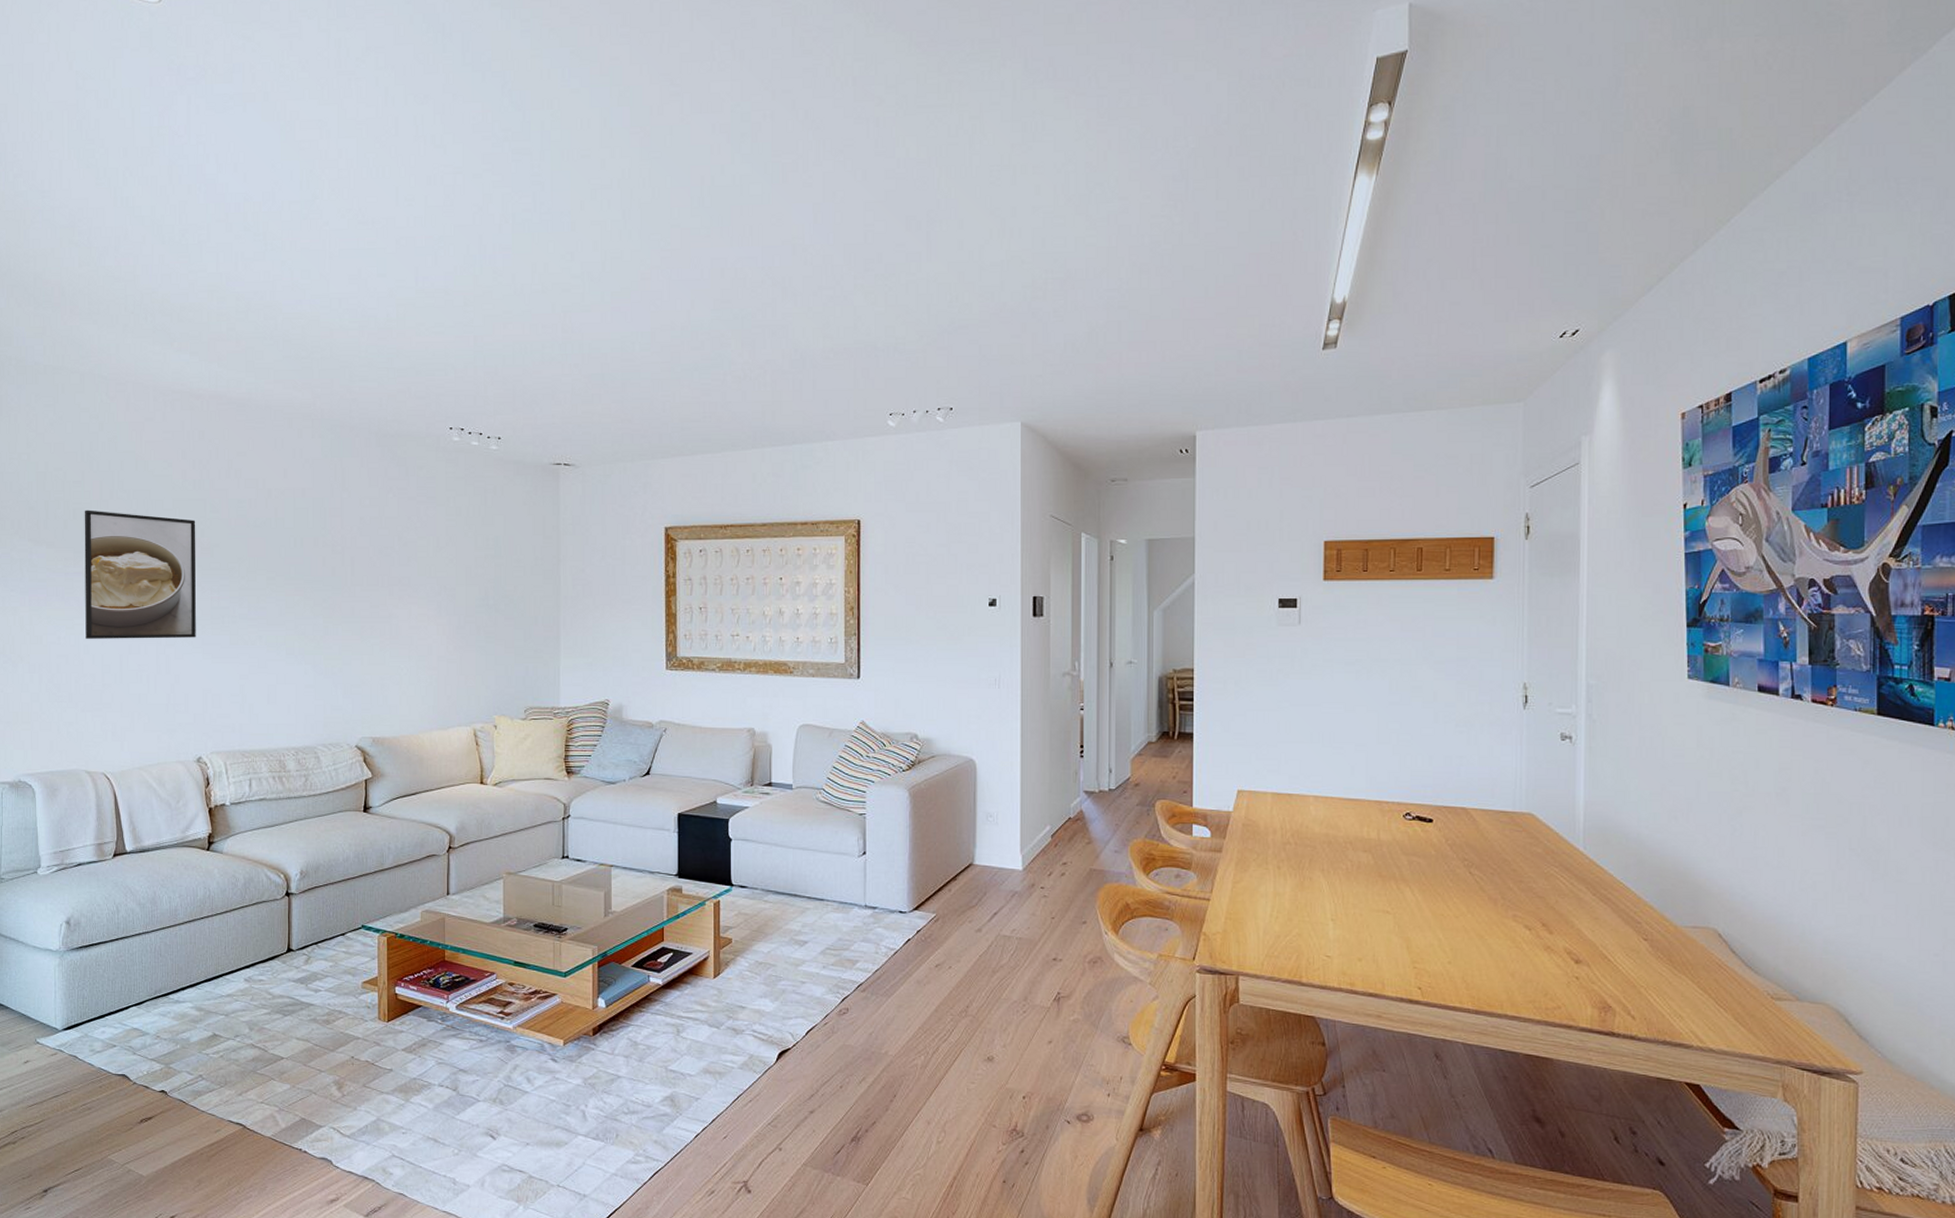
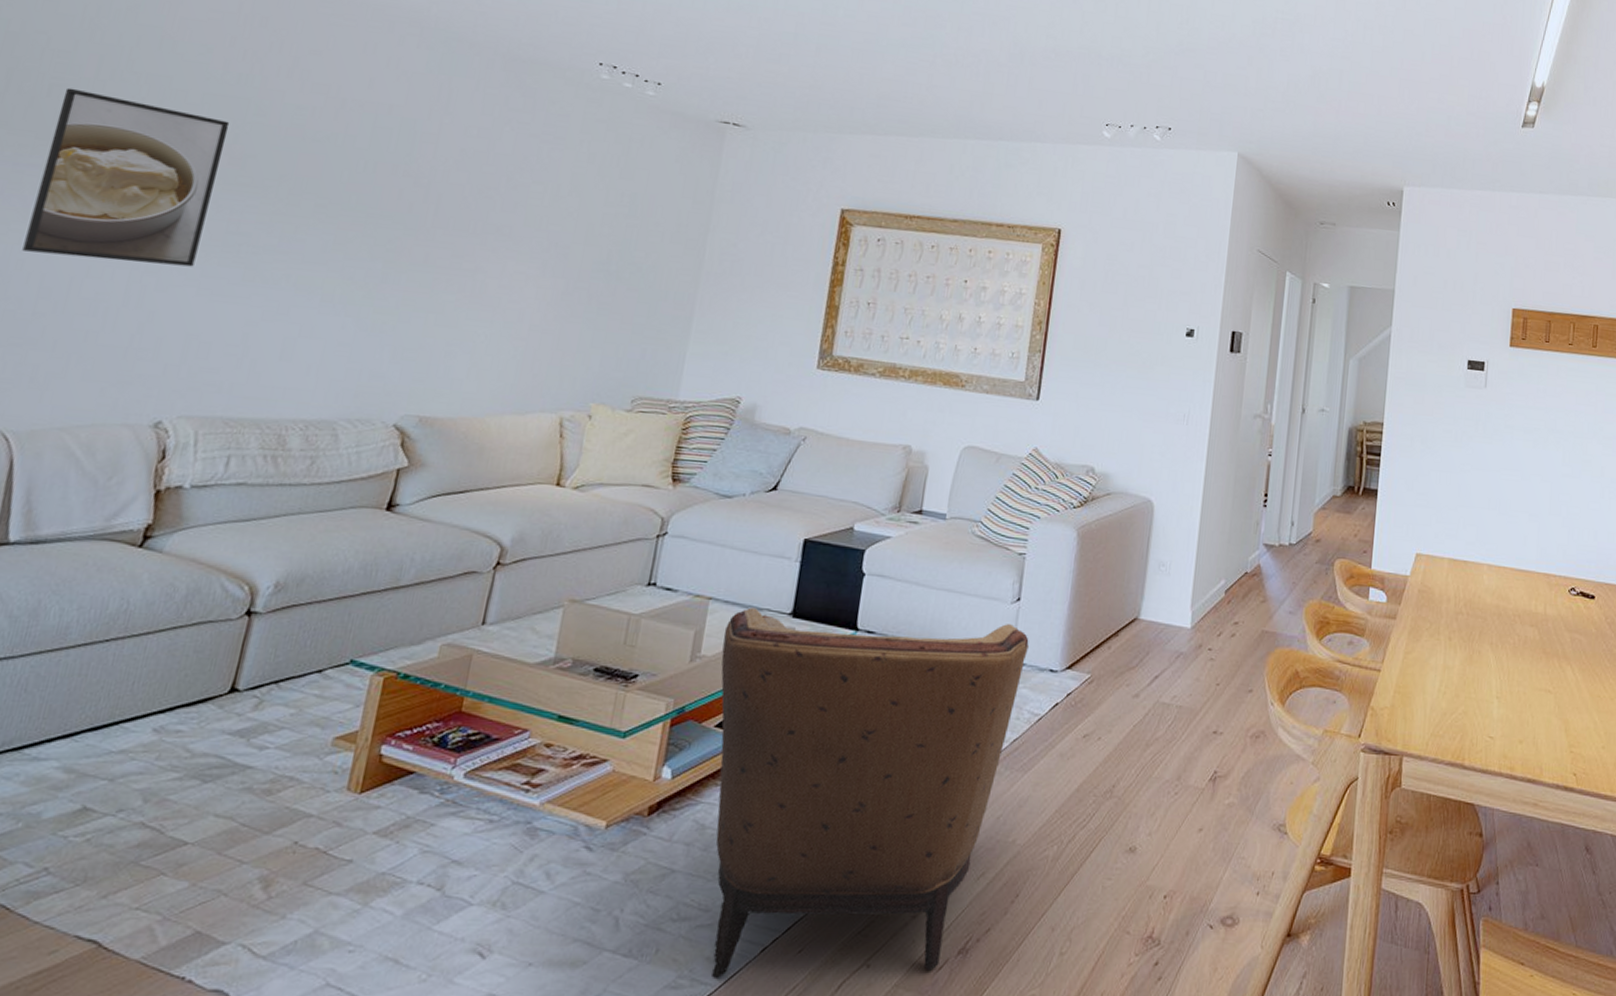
armchair: none [627,871,878,1156] -> present [712,607,1029,978]

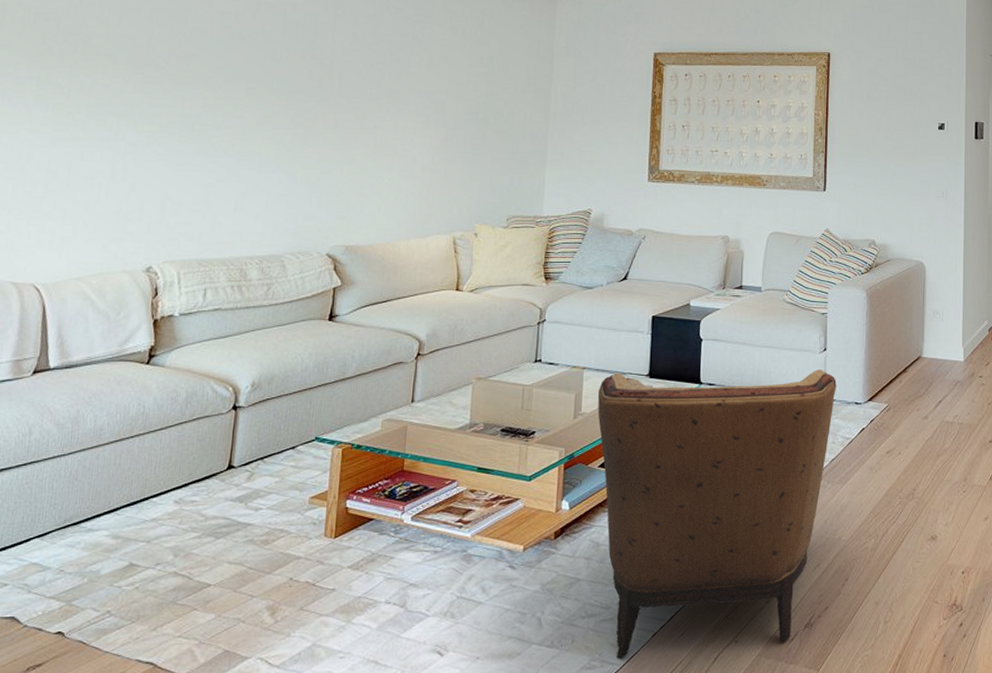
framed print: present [22,87,230,267] -> none [31,14,175,146]

